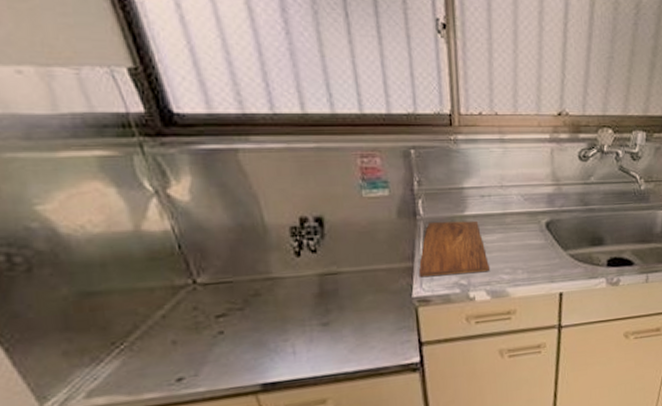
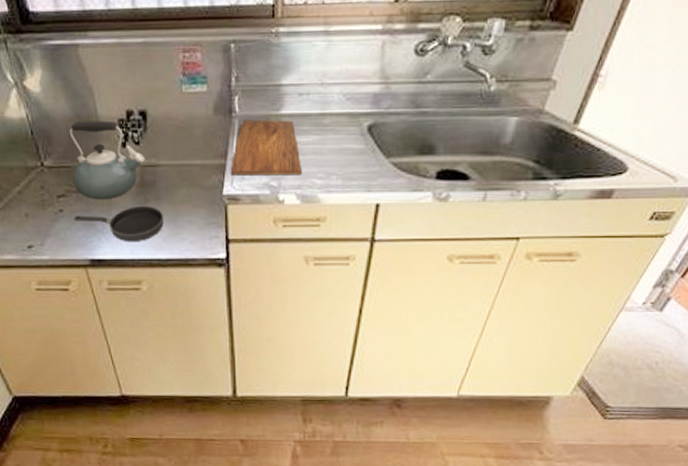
kettle: none [229,229,324,316] -> present [69,120,145,200]
frying pan: none [238,316,349,358] -> present [74,205,164,241]

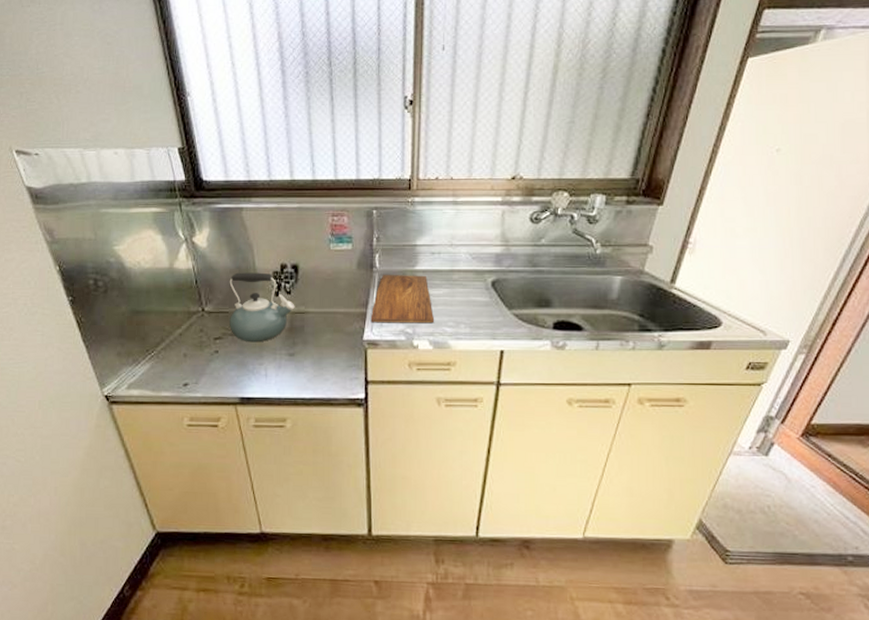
frying pan: present [74,205,164,241] -> none [228,348,309,381]

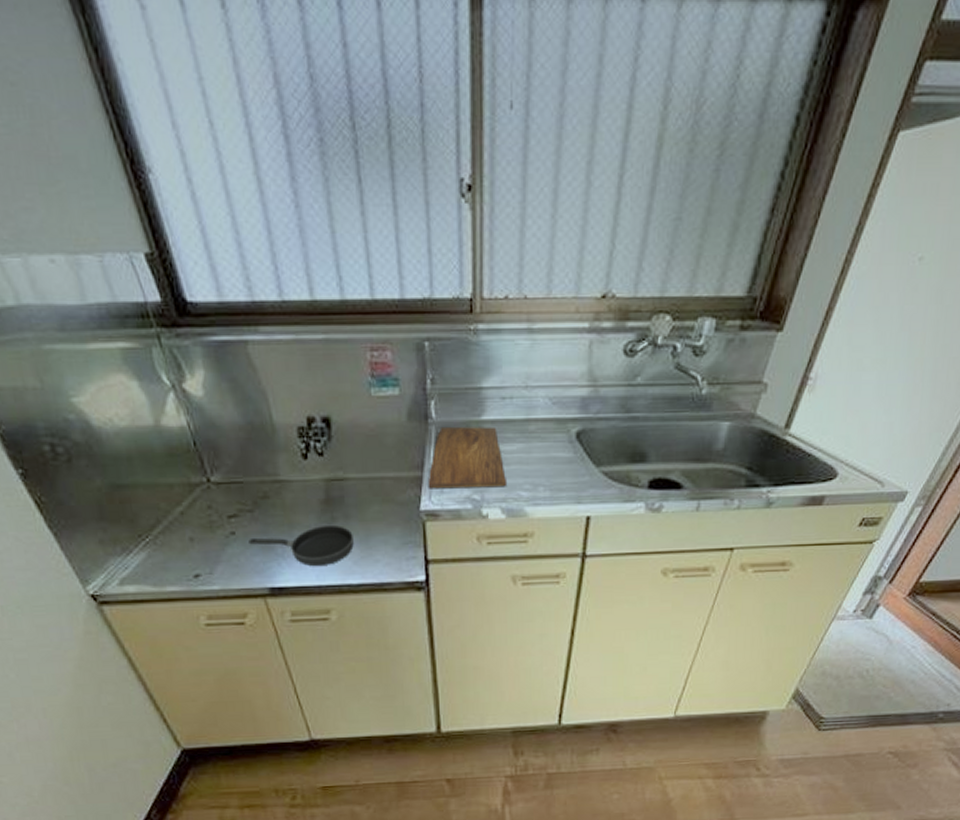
kettle: present [228,272,295,343] -> none [239,429,331,520]
frying pan: none [228,348,309,381] -> present [248,524,354,566]

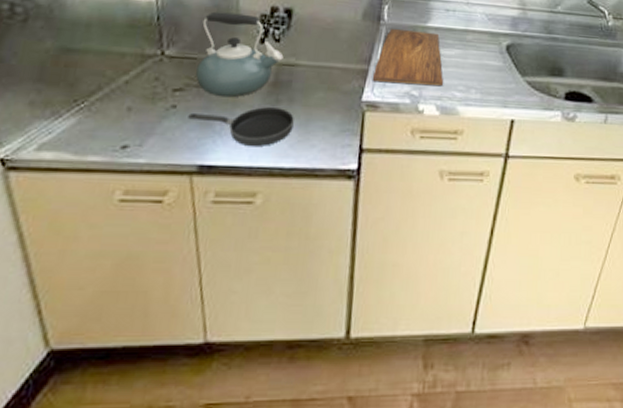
kettle: none [239,429,331,520] -> present [195,11,284,98]

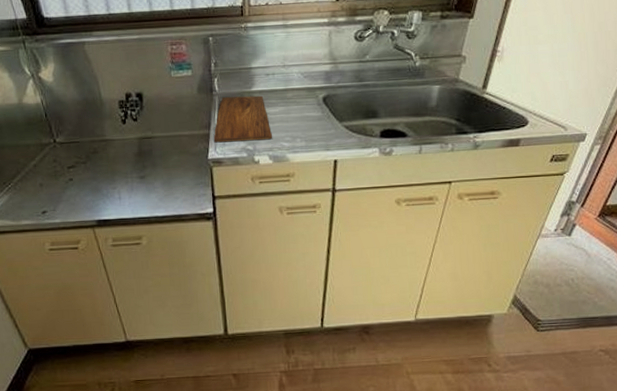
frying pan: present [188,106,294,146] -> none [82,171,159,203]
kettle: present [195,11,284,98] -> none [77,102,142,169]

